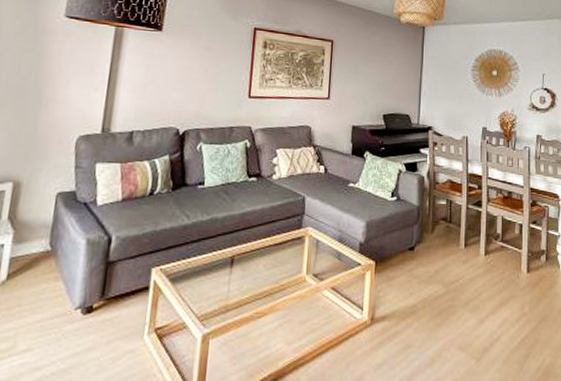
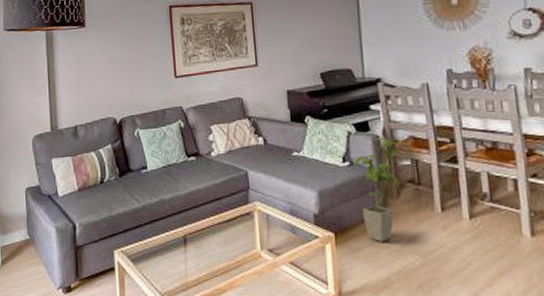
house plant: none [400,178,448,272] -> present [354,137,412,242]

